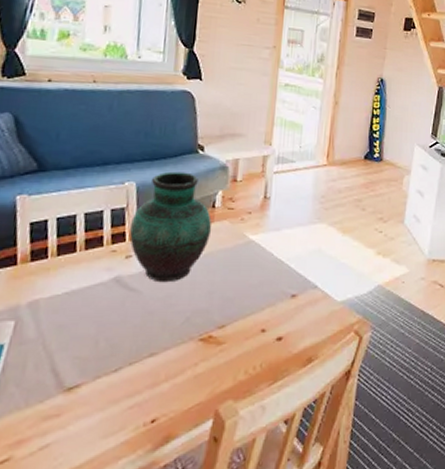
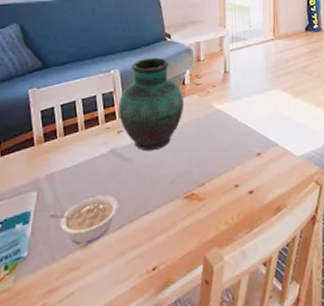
legume: none [27,330,118,388] -> present [49,195,119,245]

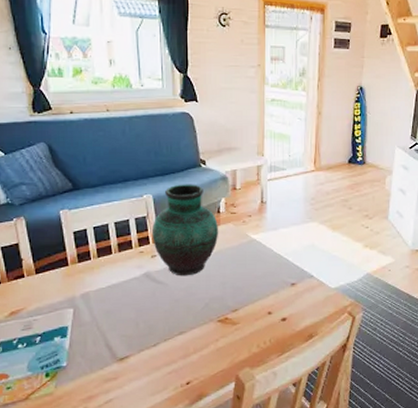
legume: present [49,195,119,245] -> none [85,315,154,358]

